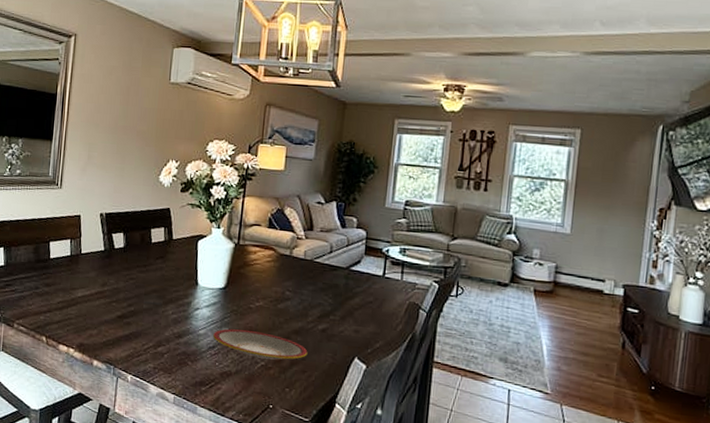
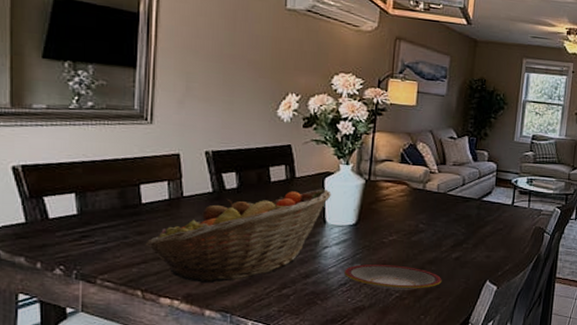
fruit basket: none [51,251,204,335] -> present [145,189,331,284]

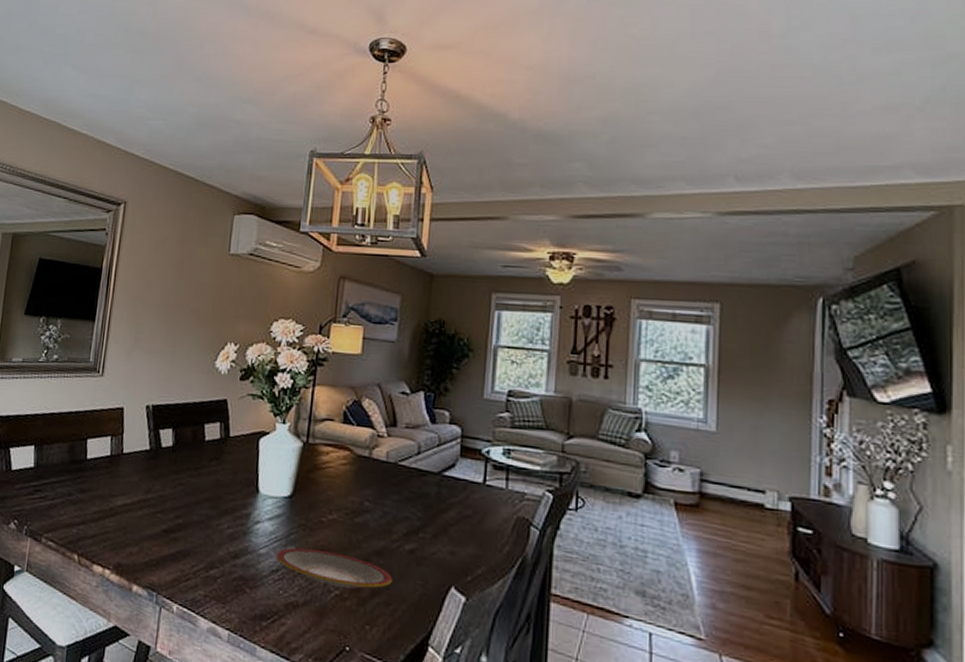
fruit basket: present [145,189,331,284] -> none [85,451,266,554]

